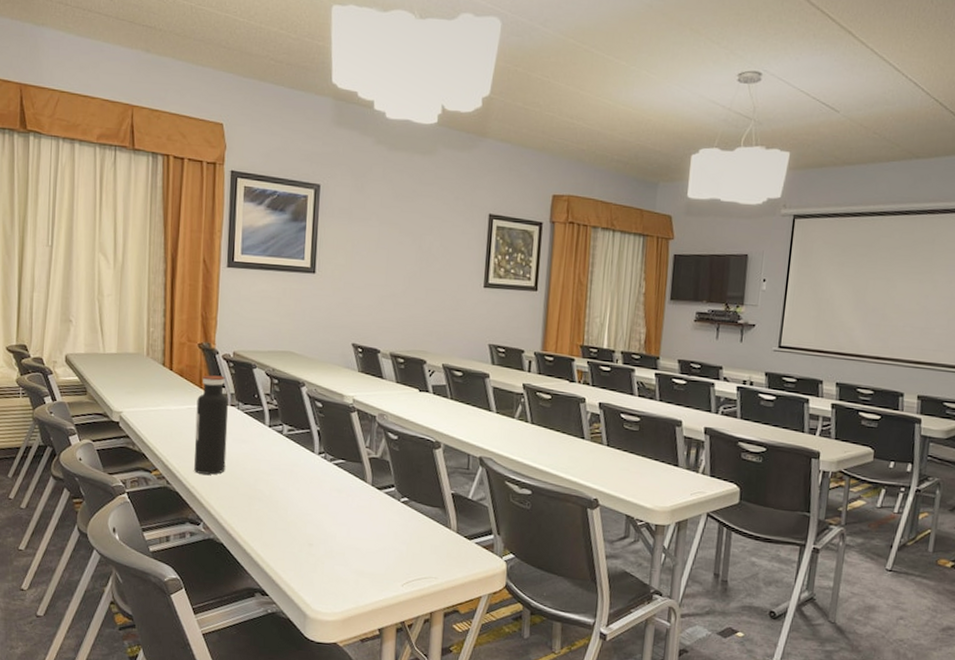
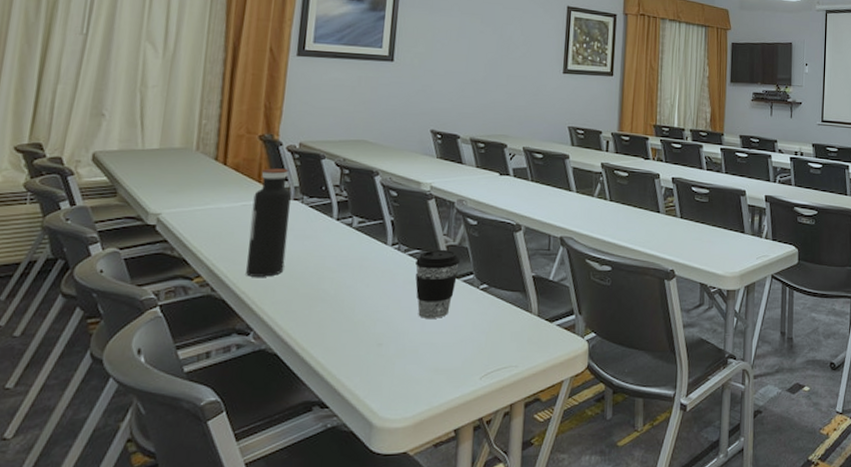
coffee cup: none [341,460,382,526] -> present [415,249,460,318]

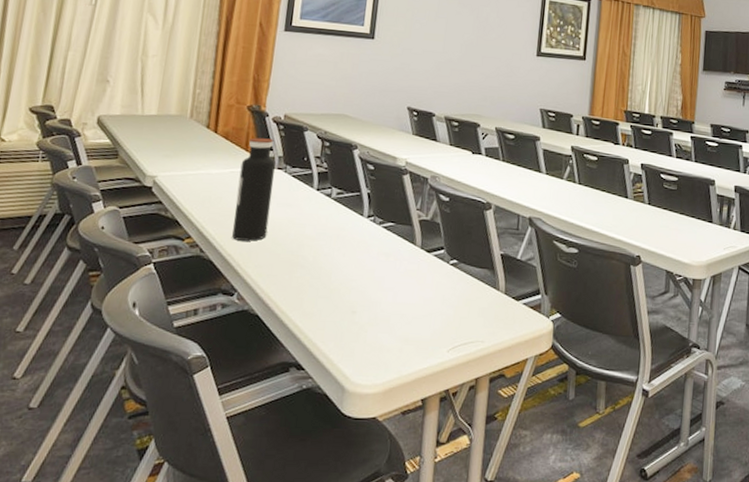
coffee cup: present [415,249,460,318] -> none [389,223,432,290]

